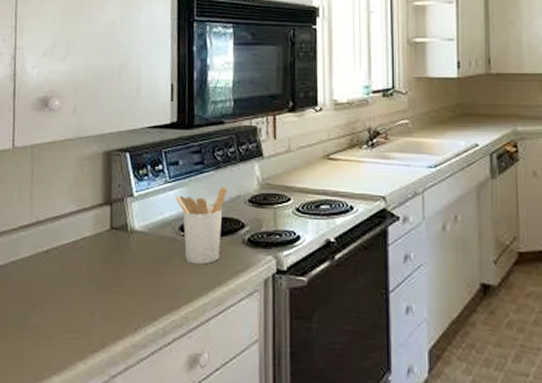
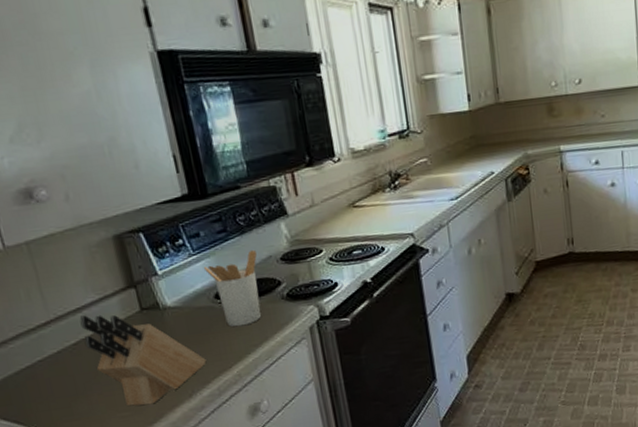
knife block: none [54,224,158,331] -> present [79,315,207,406]

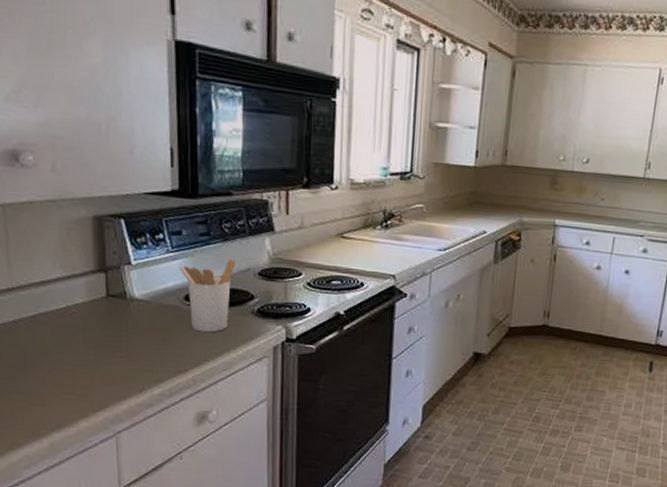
knife block: present [79,315,207,406] -> none [42,290,163,392]

